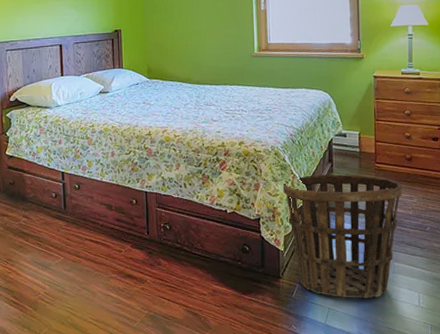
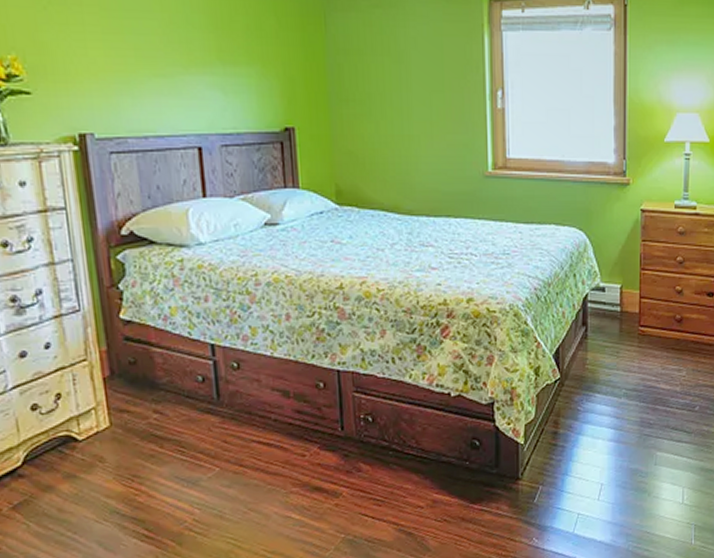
basket: present [282,174,403,298] -> none [523,341,670,499]

